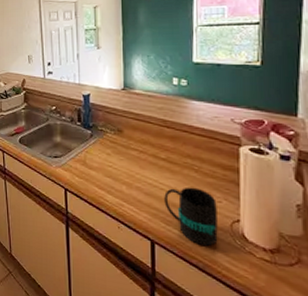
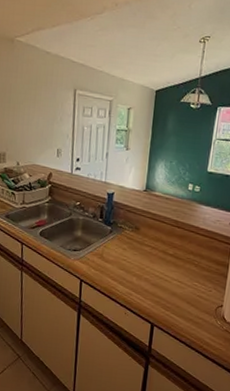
mug: present [164,187,218,246] -> none [166,278,208,326]

